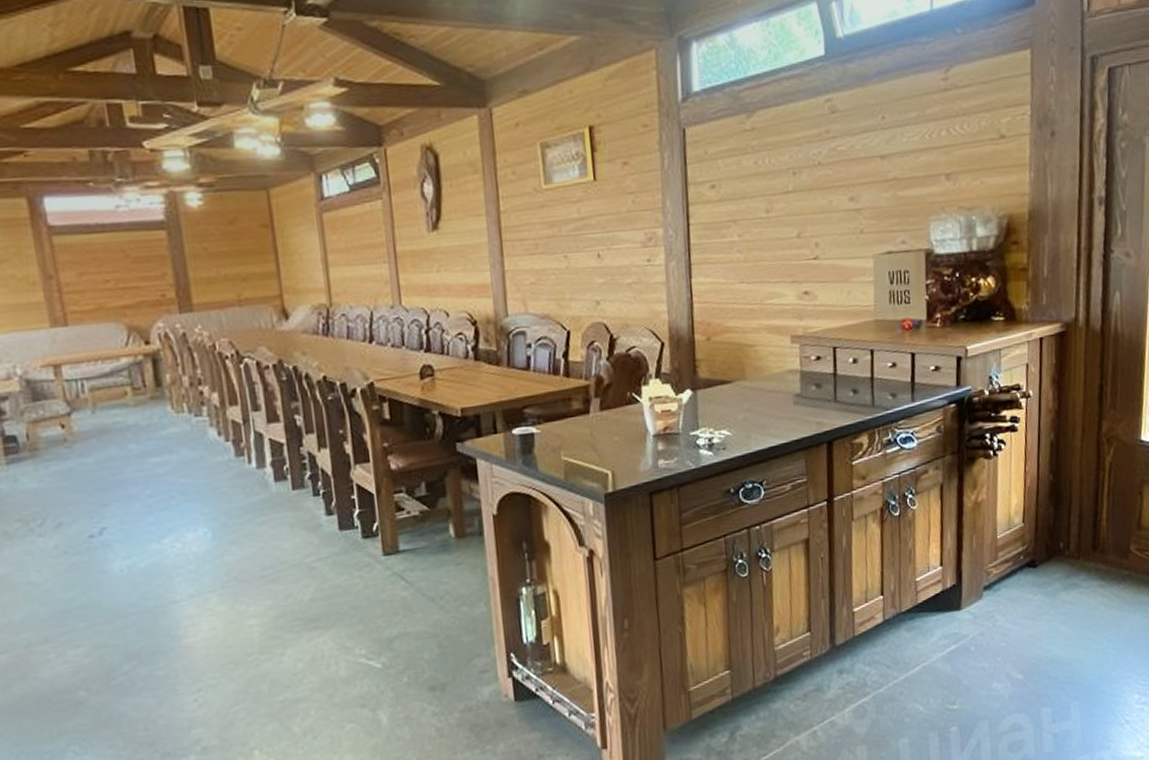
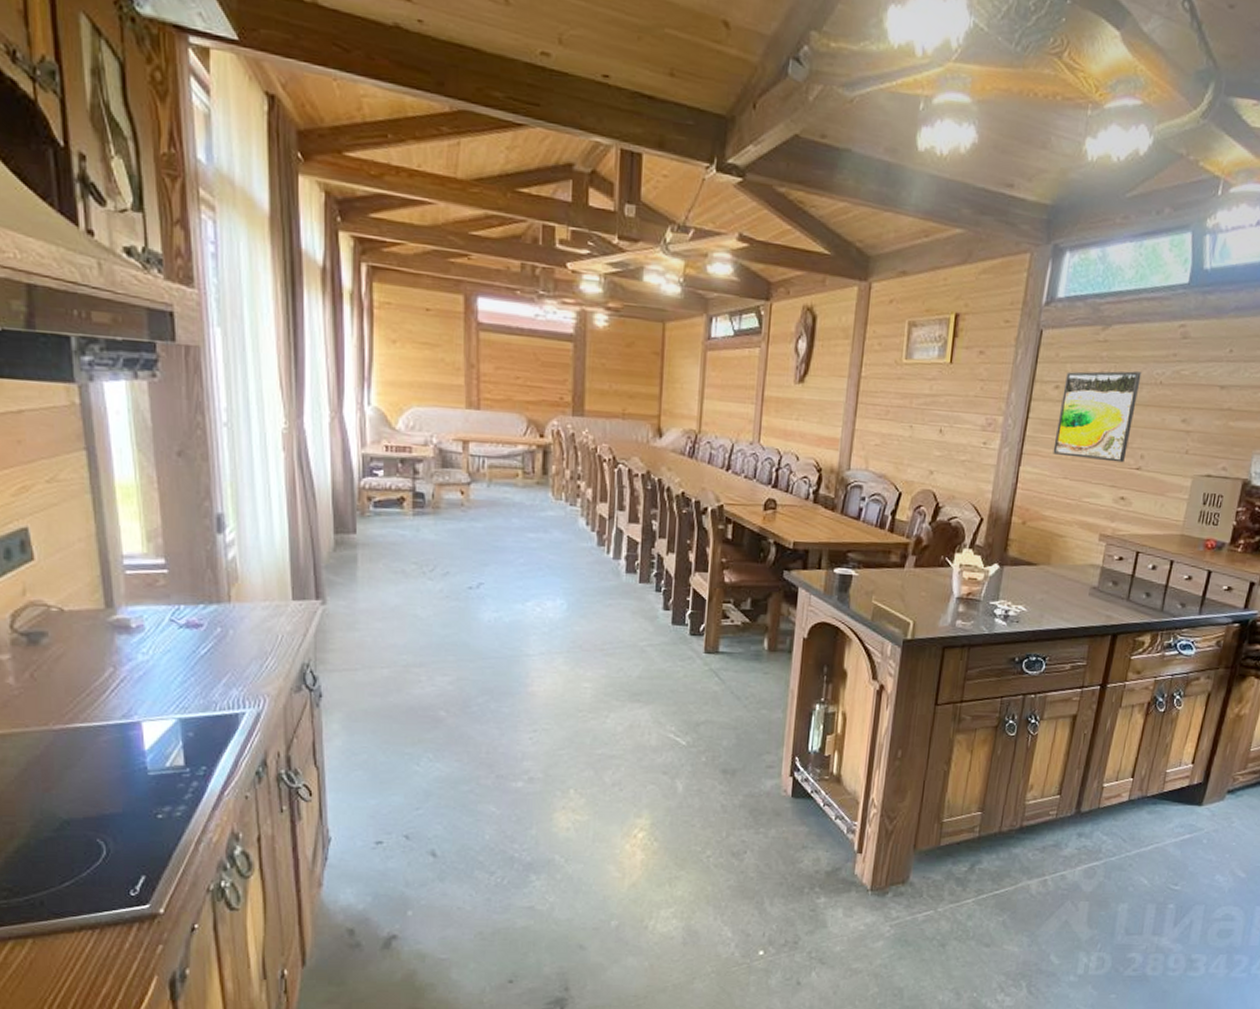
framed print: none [719,156,800,259] -> present [1053,371,1142,463]

